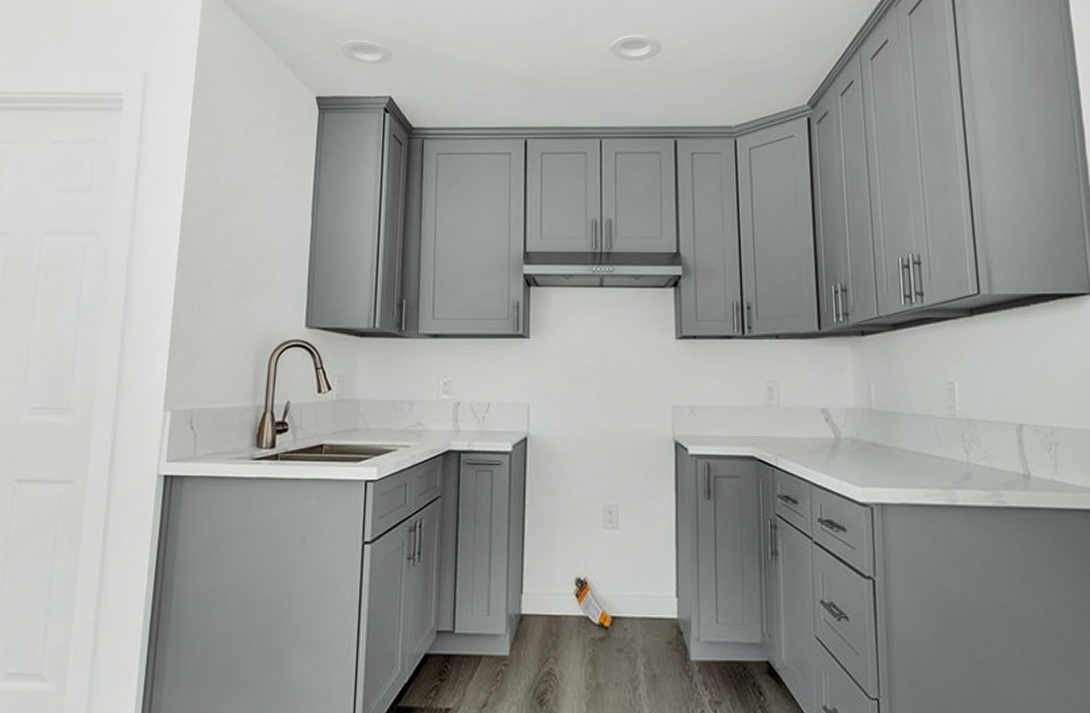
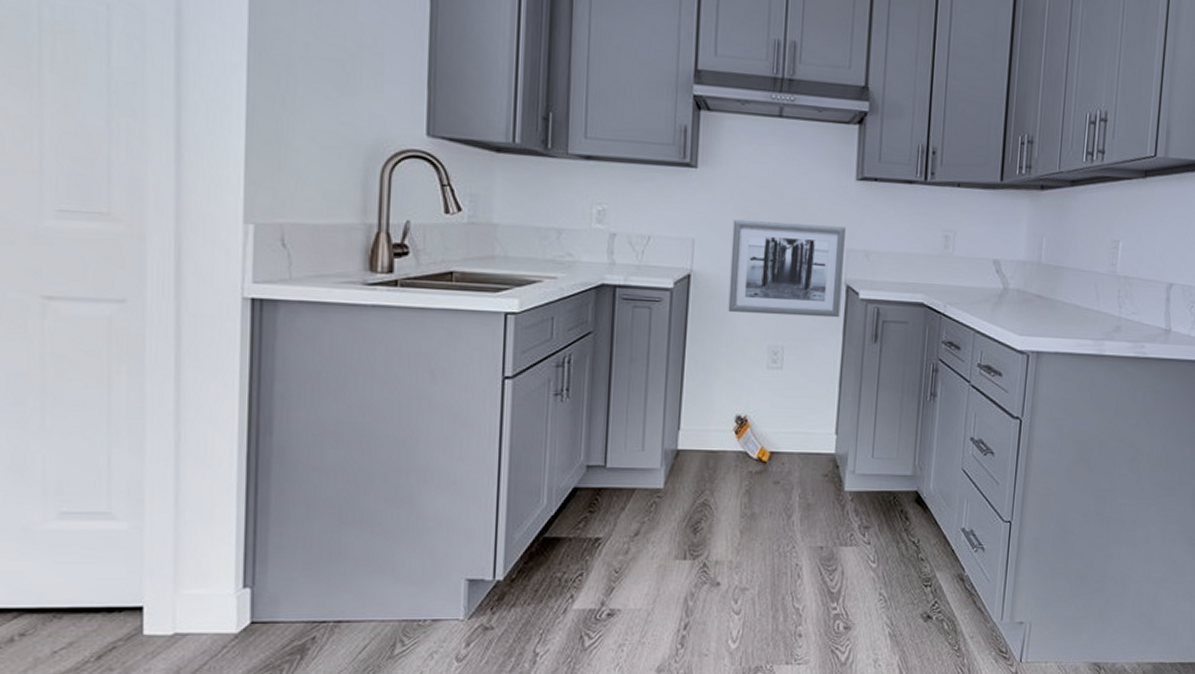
wall art: none [563,384,671,475] -> present [728,220,846,318]

